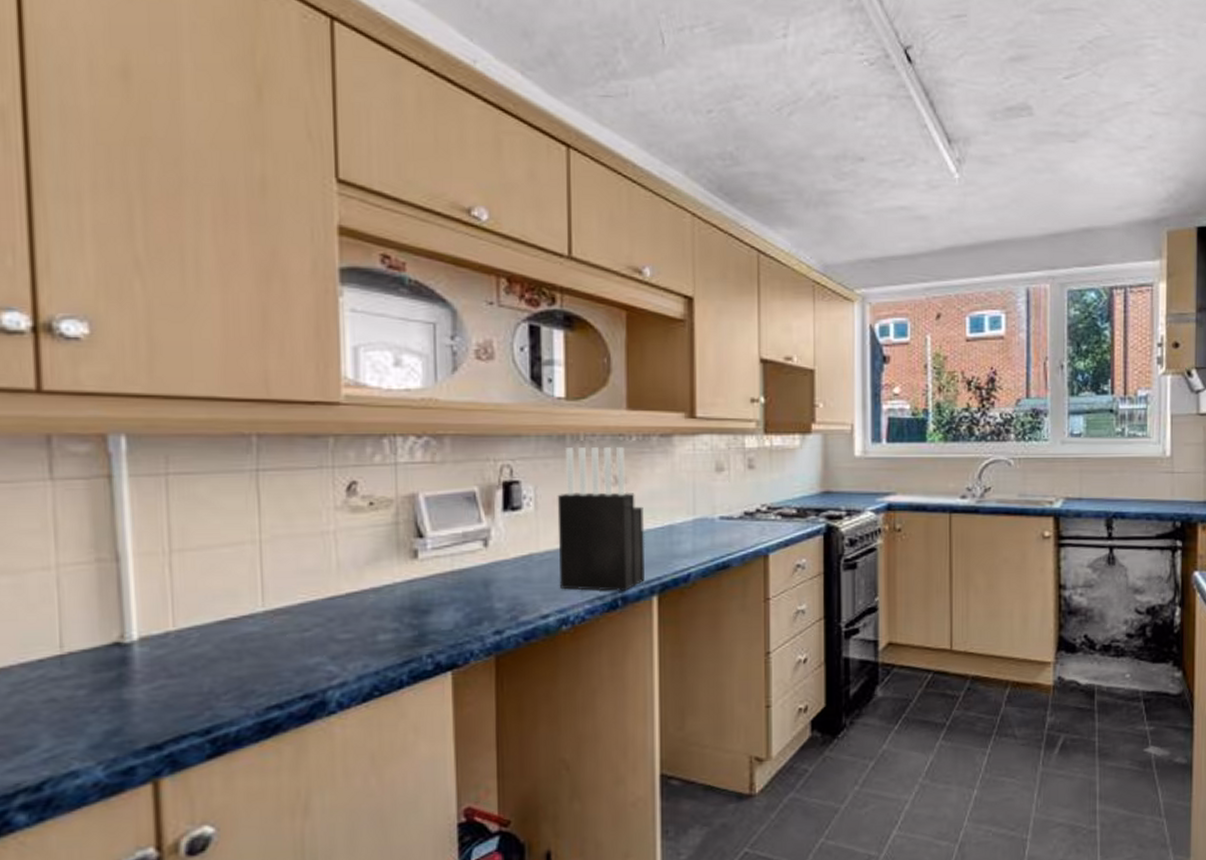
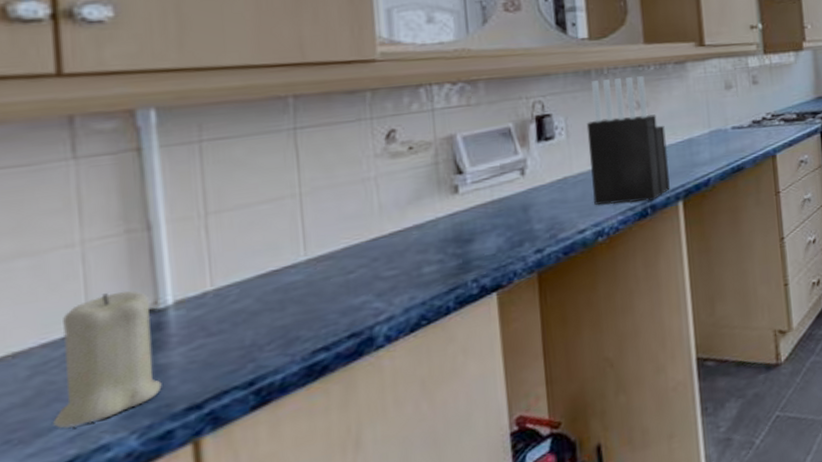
candle: none [30,620,126,749] -> present [53,290,162,429]

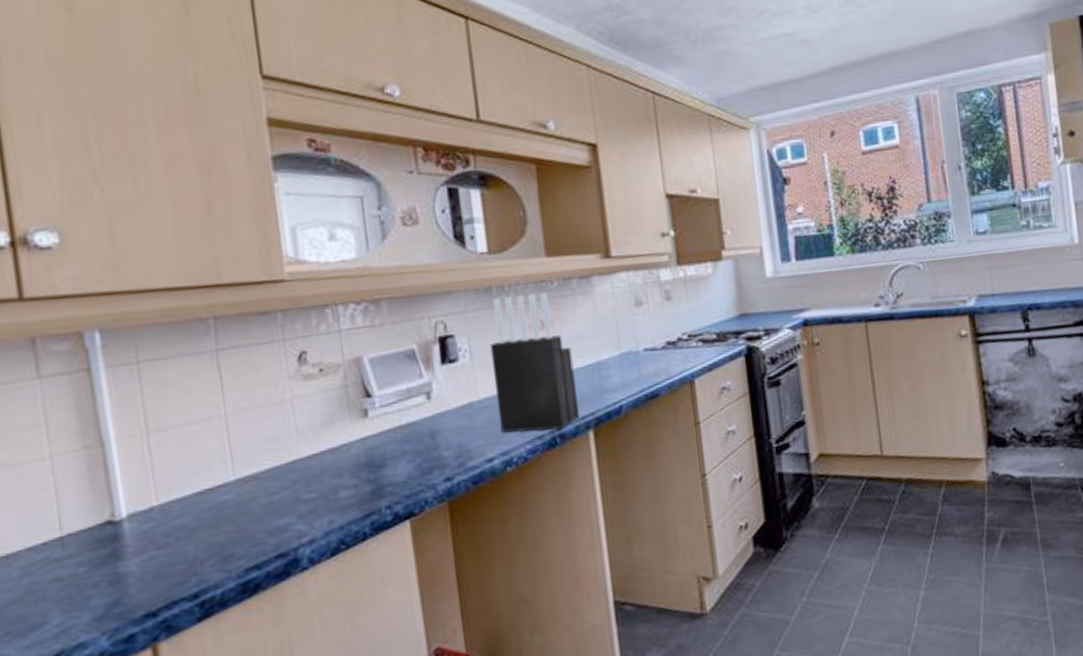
candle: present [53,290,162,429] -> none [41,502,123,625]

